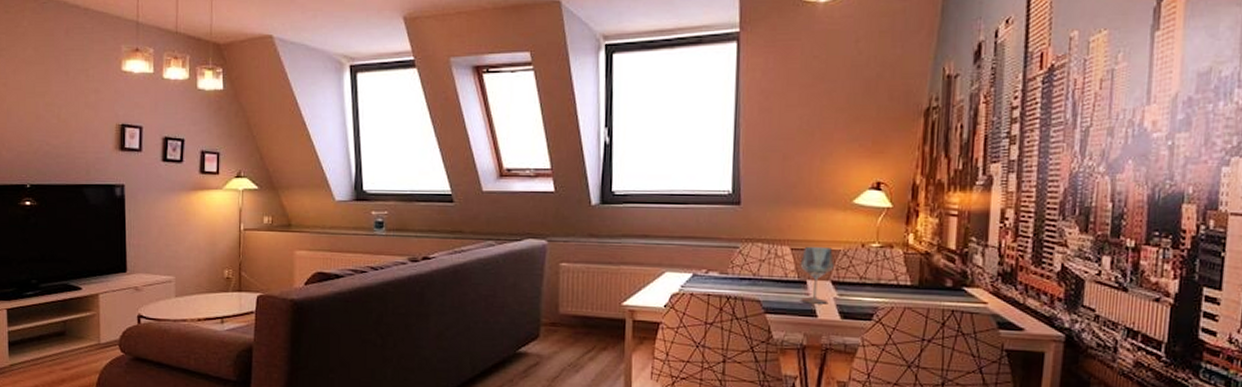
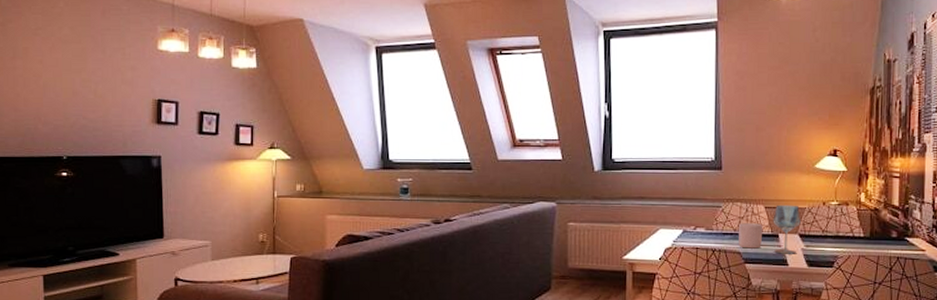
mug: none [757,267,789,297] -> present [738,223,763,249]

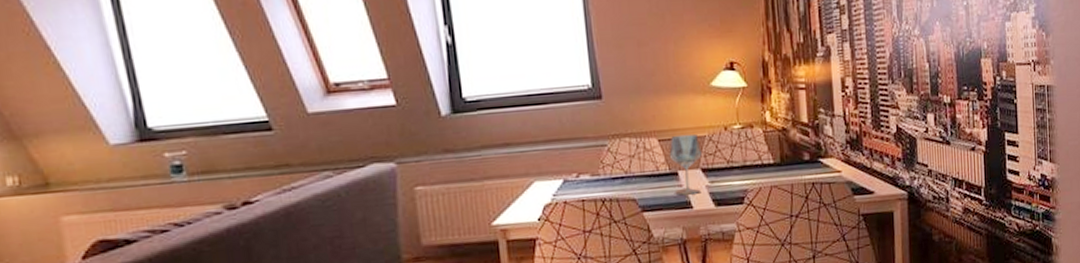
mug: present [738,223,763,249] -> none [629,160,660,194]

